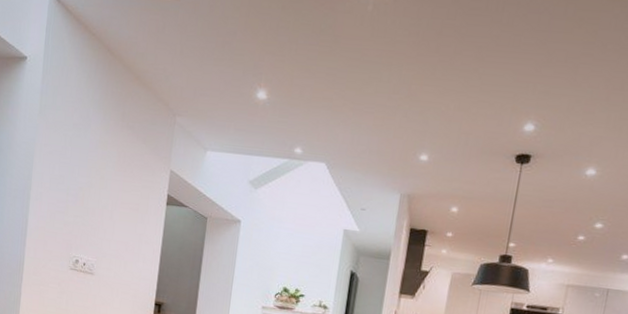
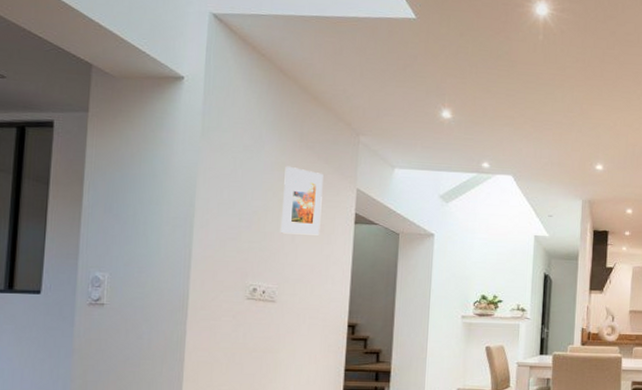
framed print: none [100,144,141,214] -> present [280,166,323,235]

